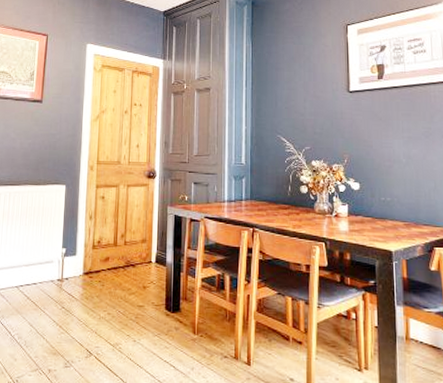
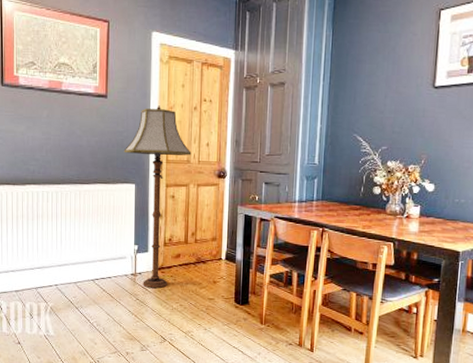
floor lamp: none [56,109,122,295] -> present [124,105,191,289]

